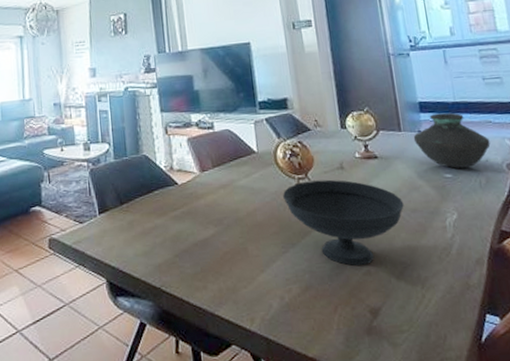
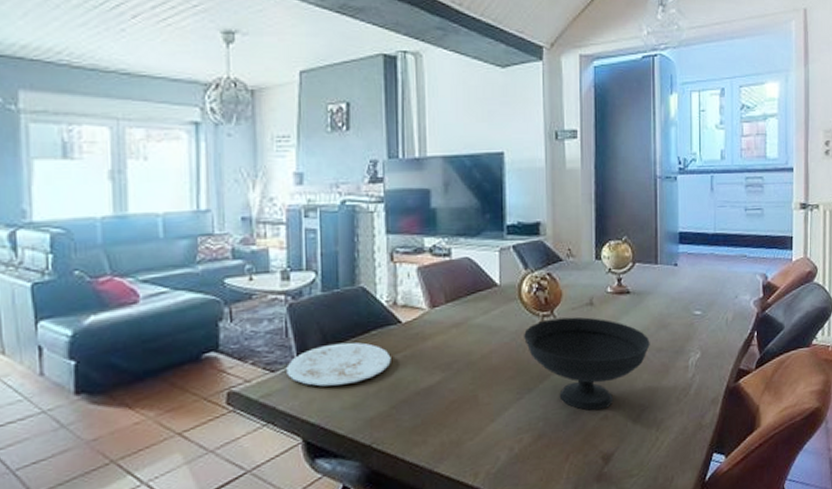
plate: none [91,200,172,236] -> present [286,342,391,387]
vase: present [413,112,491,168] -> none [669,244,742,305]

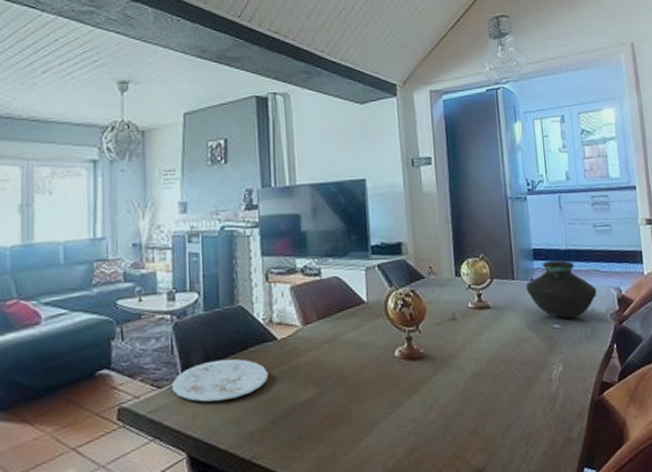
bowl: present [524,317,650,411] -> none [392,331,513,425]
vase: none [669,244,742,305] -> present [525,260,597,319]

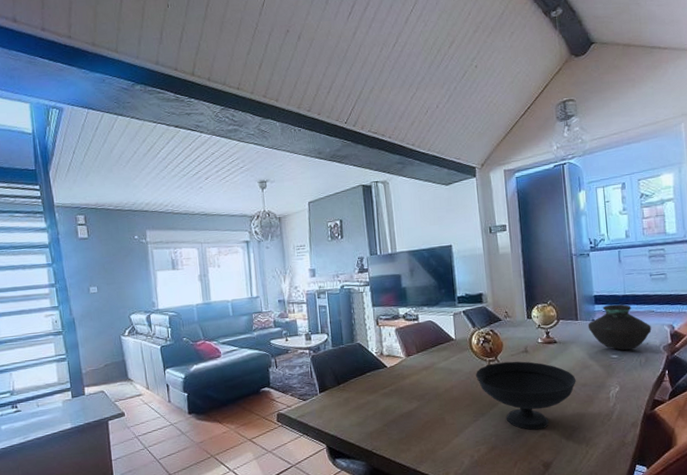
plate: present [172,358,268,402] -> none [313,381,382,411]
bowl: none [392,331,513,425] -> present [476,361,576,430]

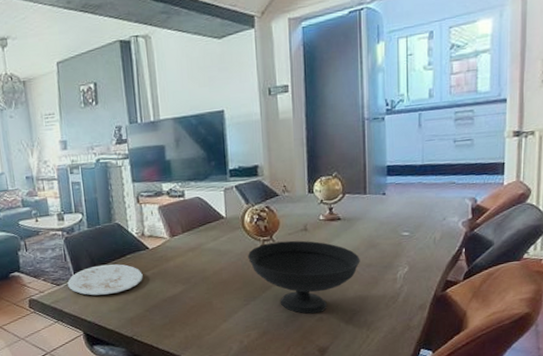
plate: none [313,381,382,411] -> present [67,264,143,296]
vase: present [587,304,652,350] -> none [377,175,450,227]

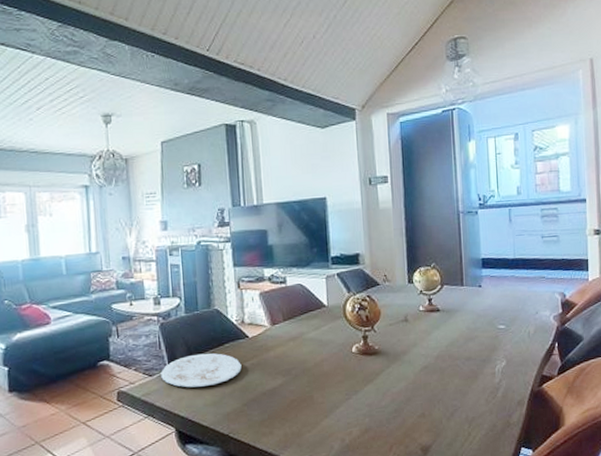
bowl: present [248,240,360,314] -> none [349,331,460,410]

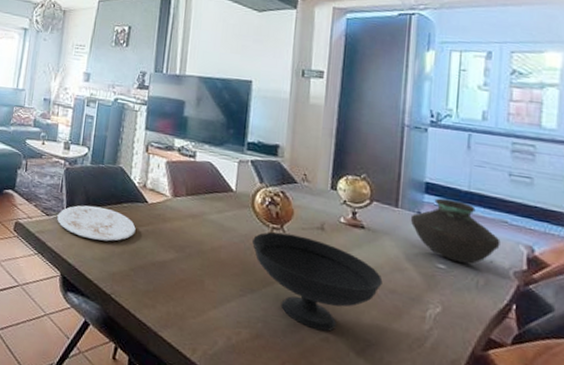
bowl: none [349,331,460,410] -> present [252,232,383,331]
vase: none [474,268,542,320] -> present [410,198,500,264]

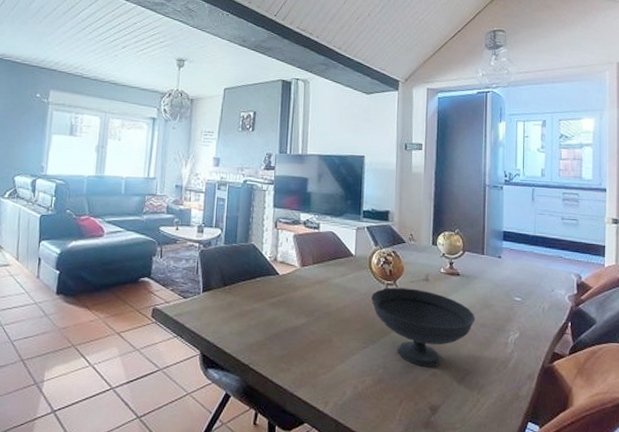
plate: present [57,205,136,241] -> none [194,283,269,315]
vase: present [410,198,500,264] -> none [493,243,558,294]

